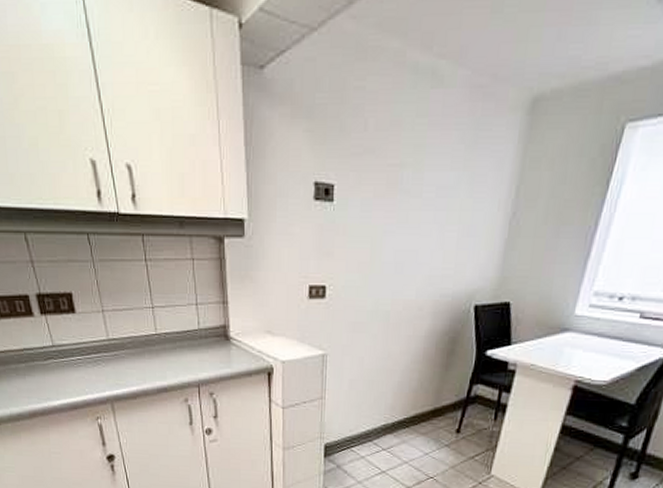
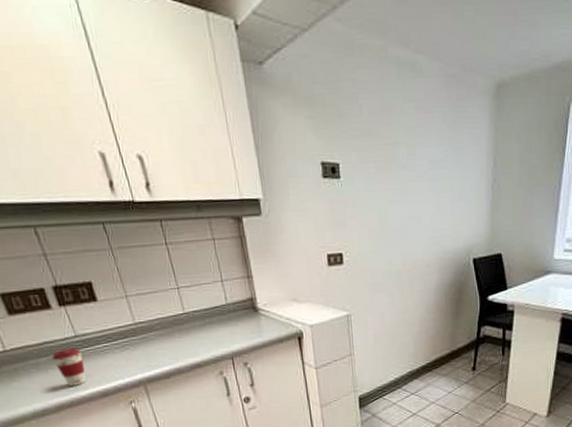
coffee cup: none [30,357,59,395] -> present [51,347,86,386]

